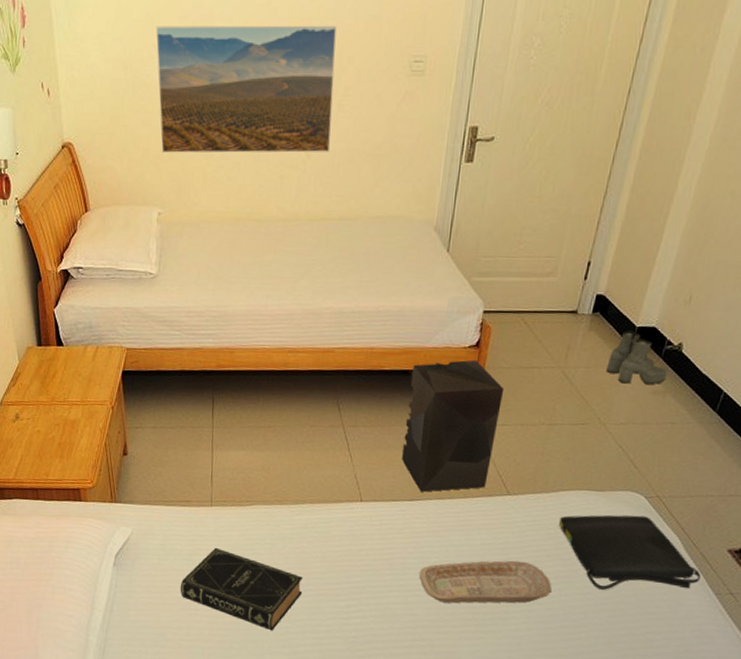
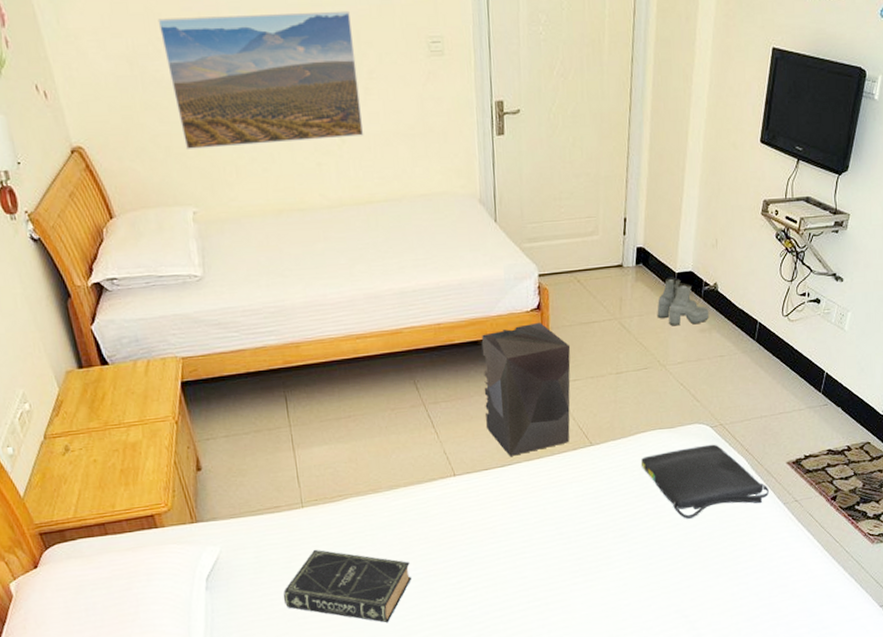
tray: present [419,560,552,604] -> none [522,506,646,560]

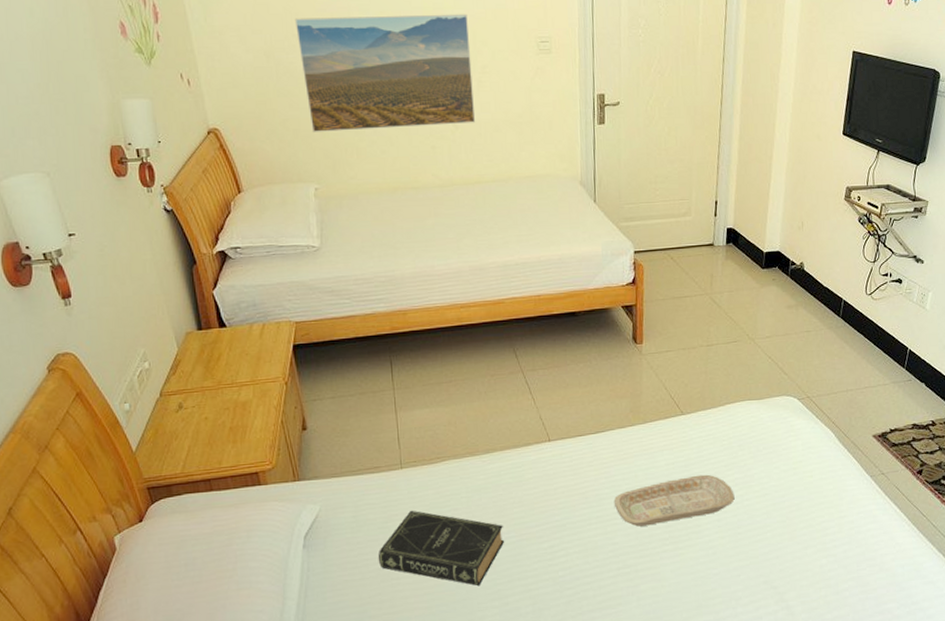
storage bin: present [480,322,571,456] -> none [578,295,664,423]
tray: none [522,506,646,560] -> present [613,474,735,527]
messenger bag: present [641,444,769,519] -> none [731,416,856,489]
boots: present [657,277,710,326] -> none [746,256,796,302]

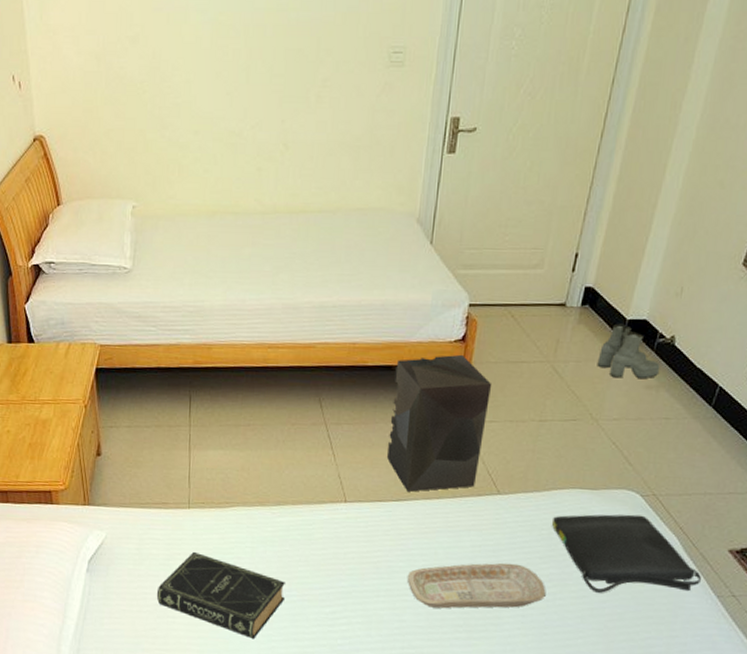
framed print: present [294,13,476,132] -> none [129,17,314,146]
storage bin: none [578,295,664,423] -> present [387,354,493,492]
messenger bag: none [731,416,856,489] -> present [552,514,701,593]
boots: none [746,256,796,302] -> present [597,323,660,379]

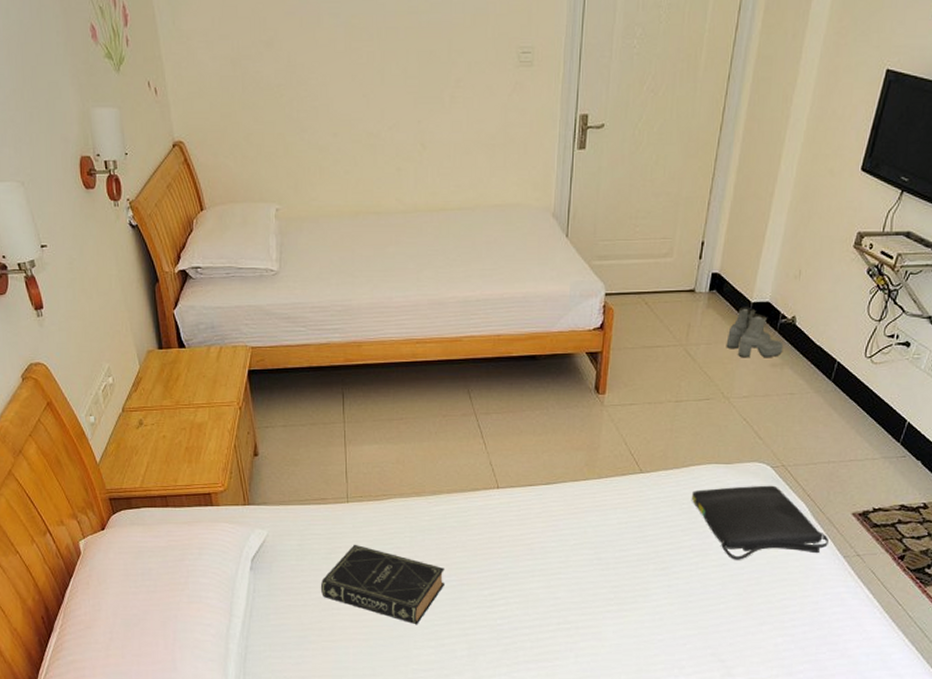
storage bin: present [387,354,493,492] -> none [536,341,631,475]
tray: present [407,562,546,609] -> none [559,537,689,584]

